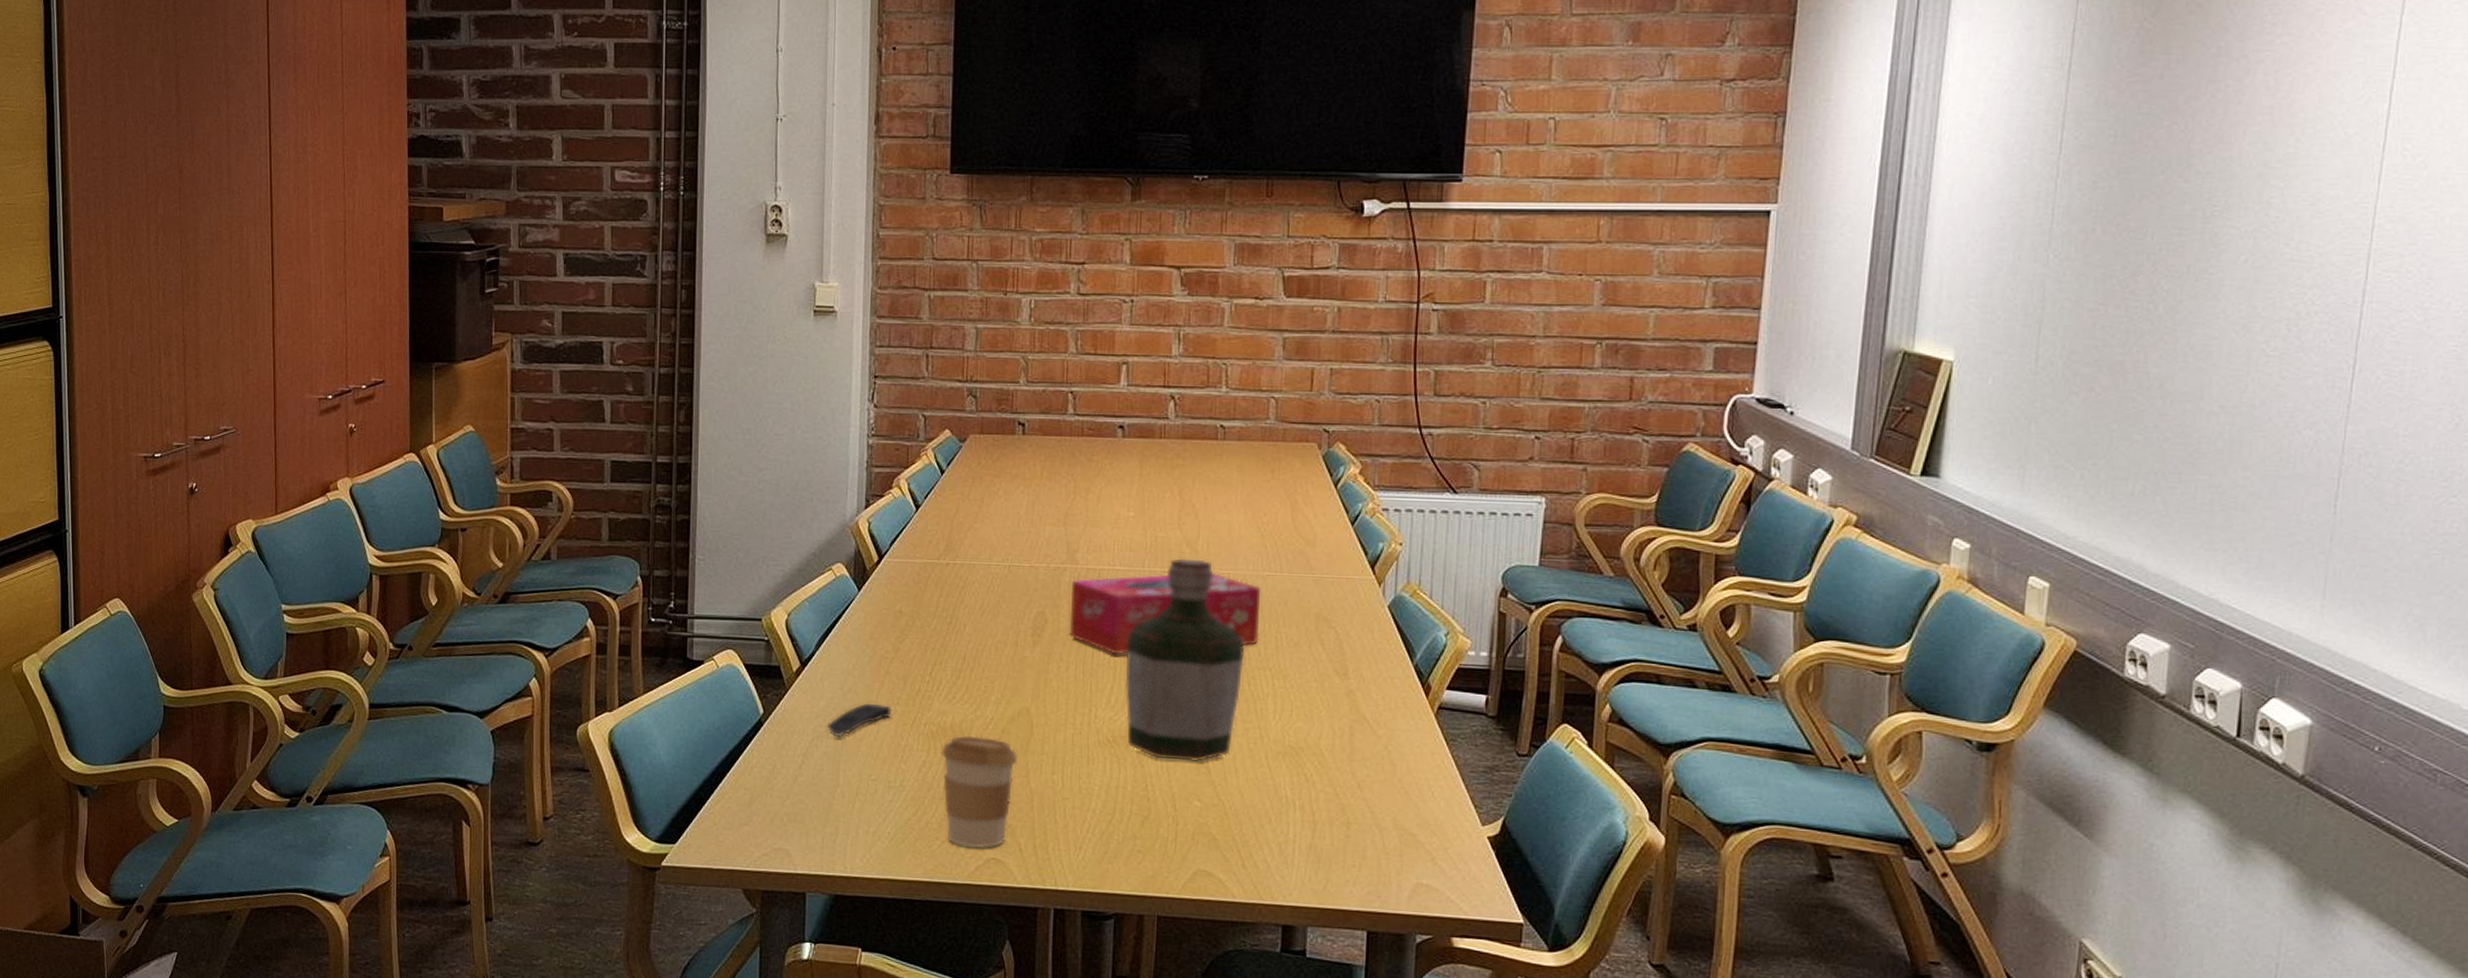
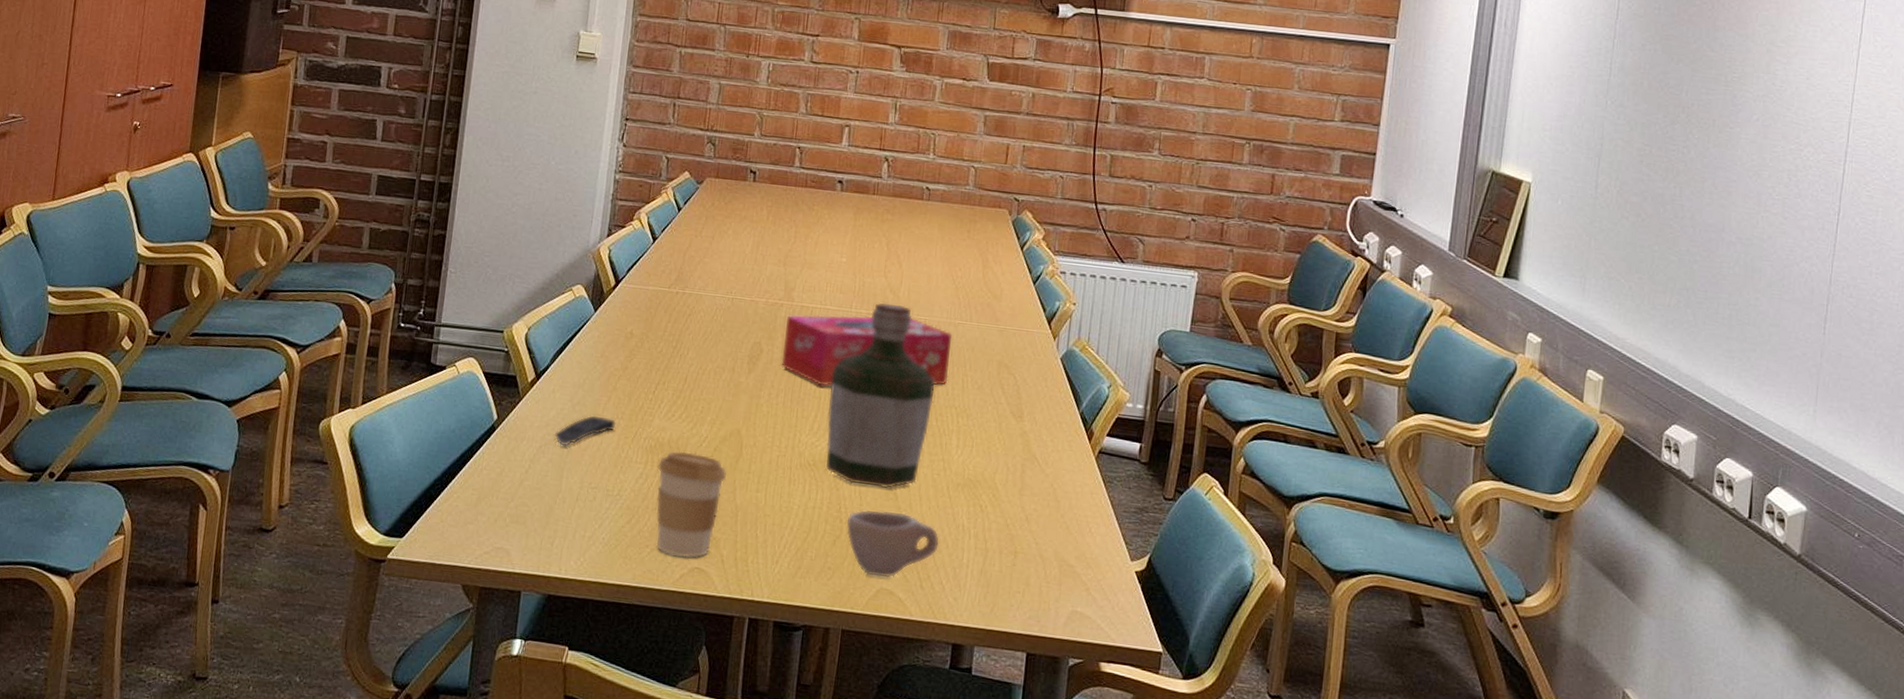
cup: none [1155,786,1260,858] -> present [847,509,940,578]

